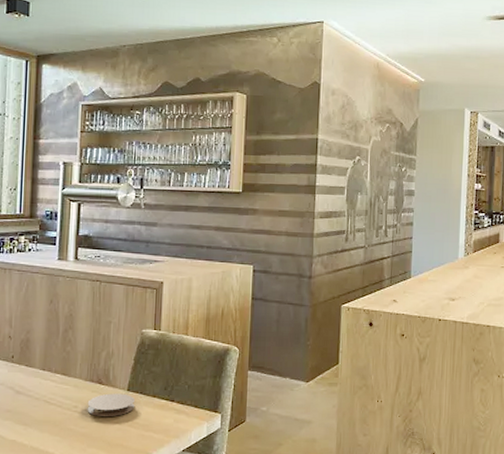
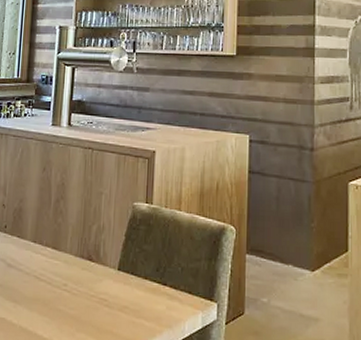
coaster: present [87,393,136,416] -> none [76,272,126,299]

